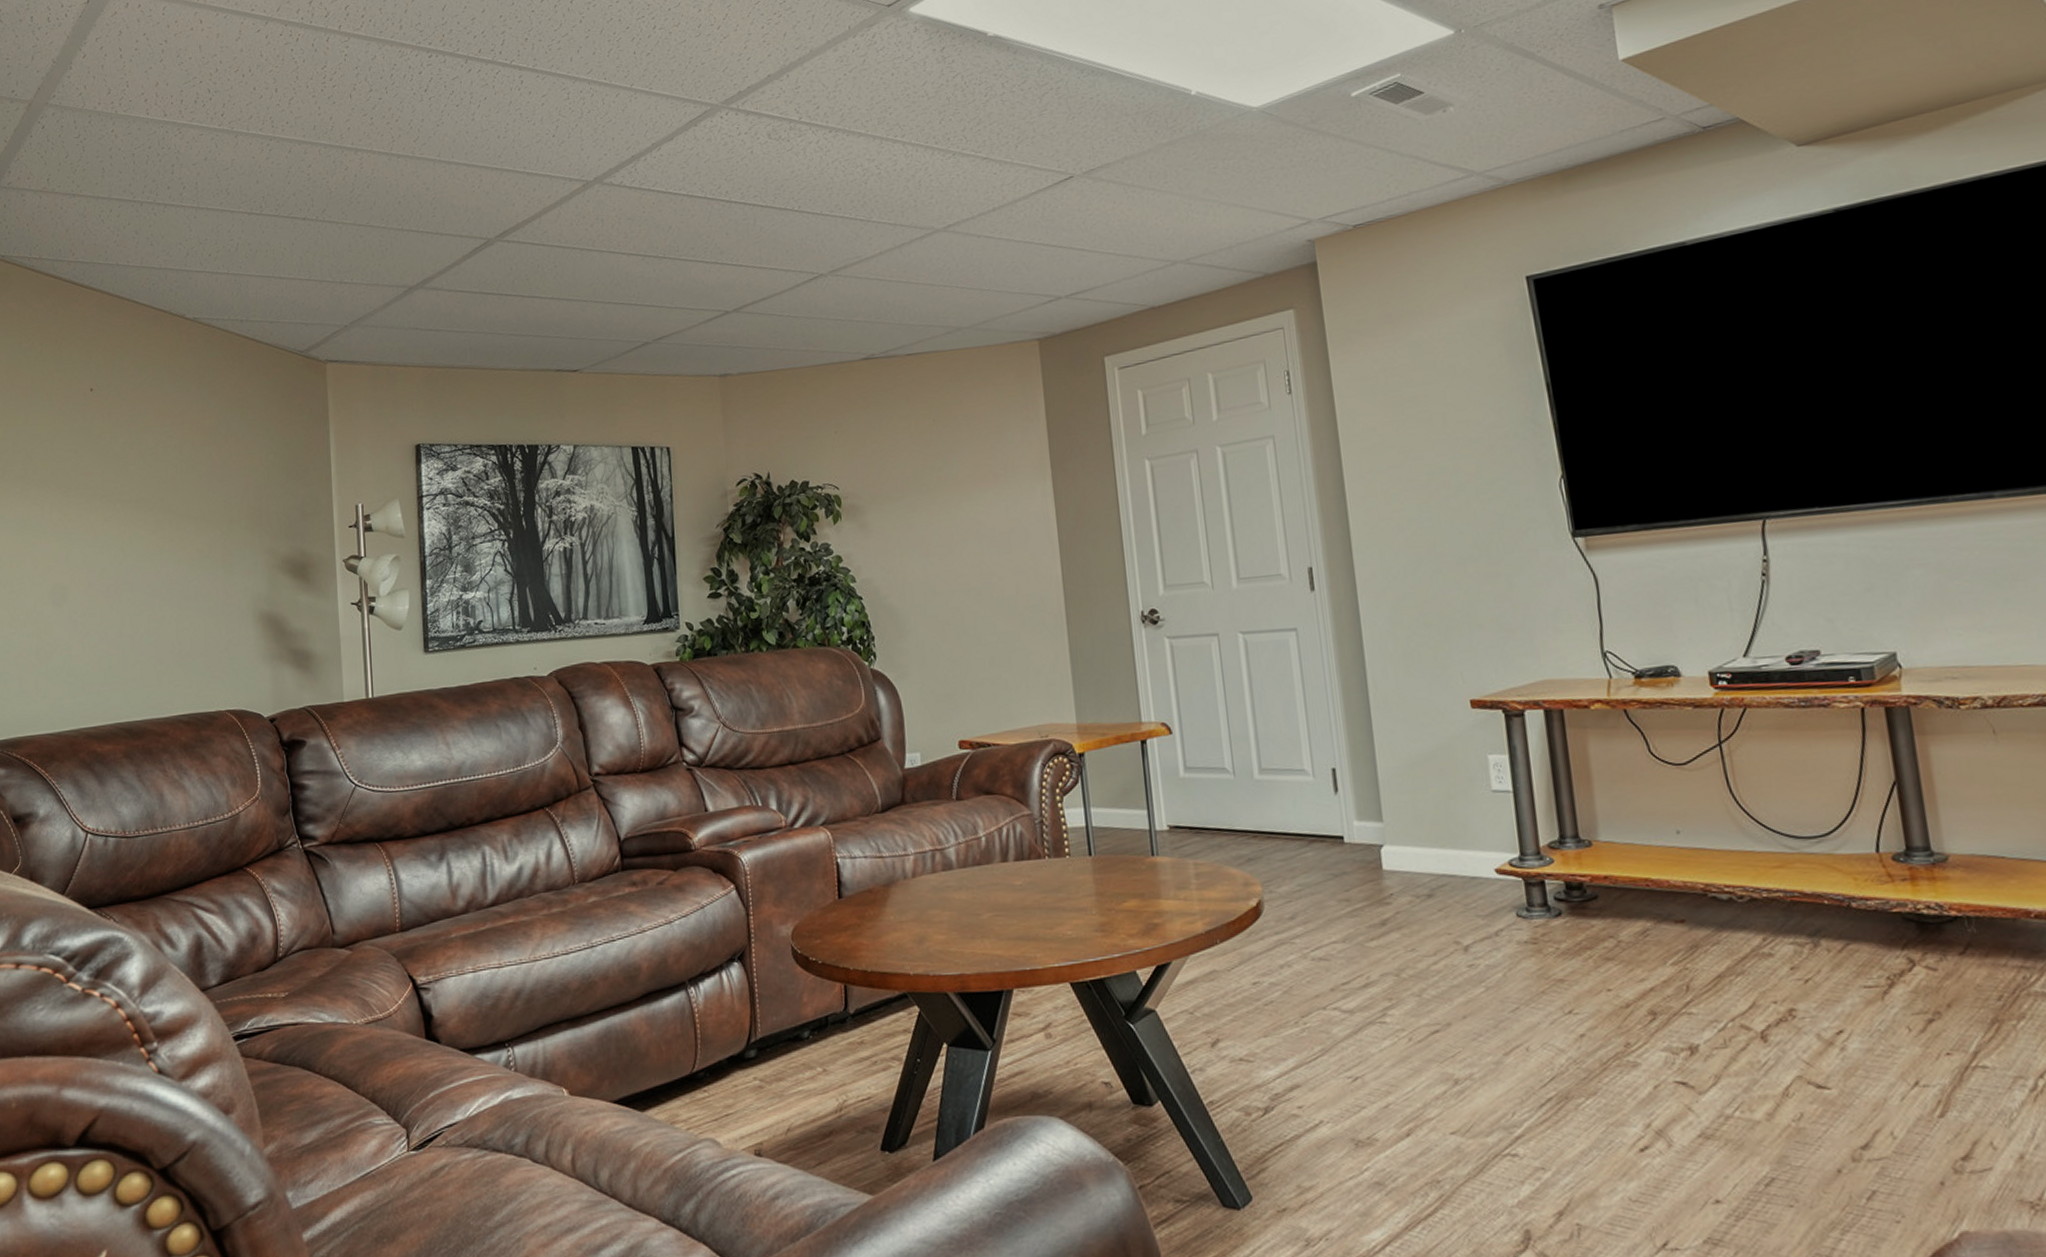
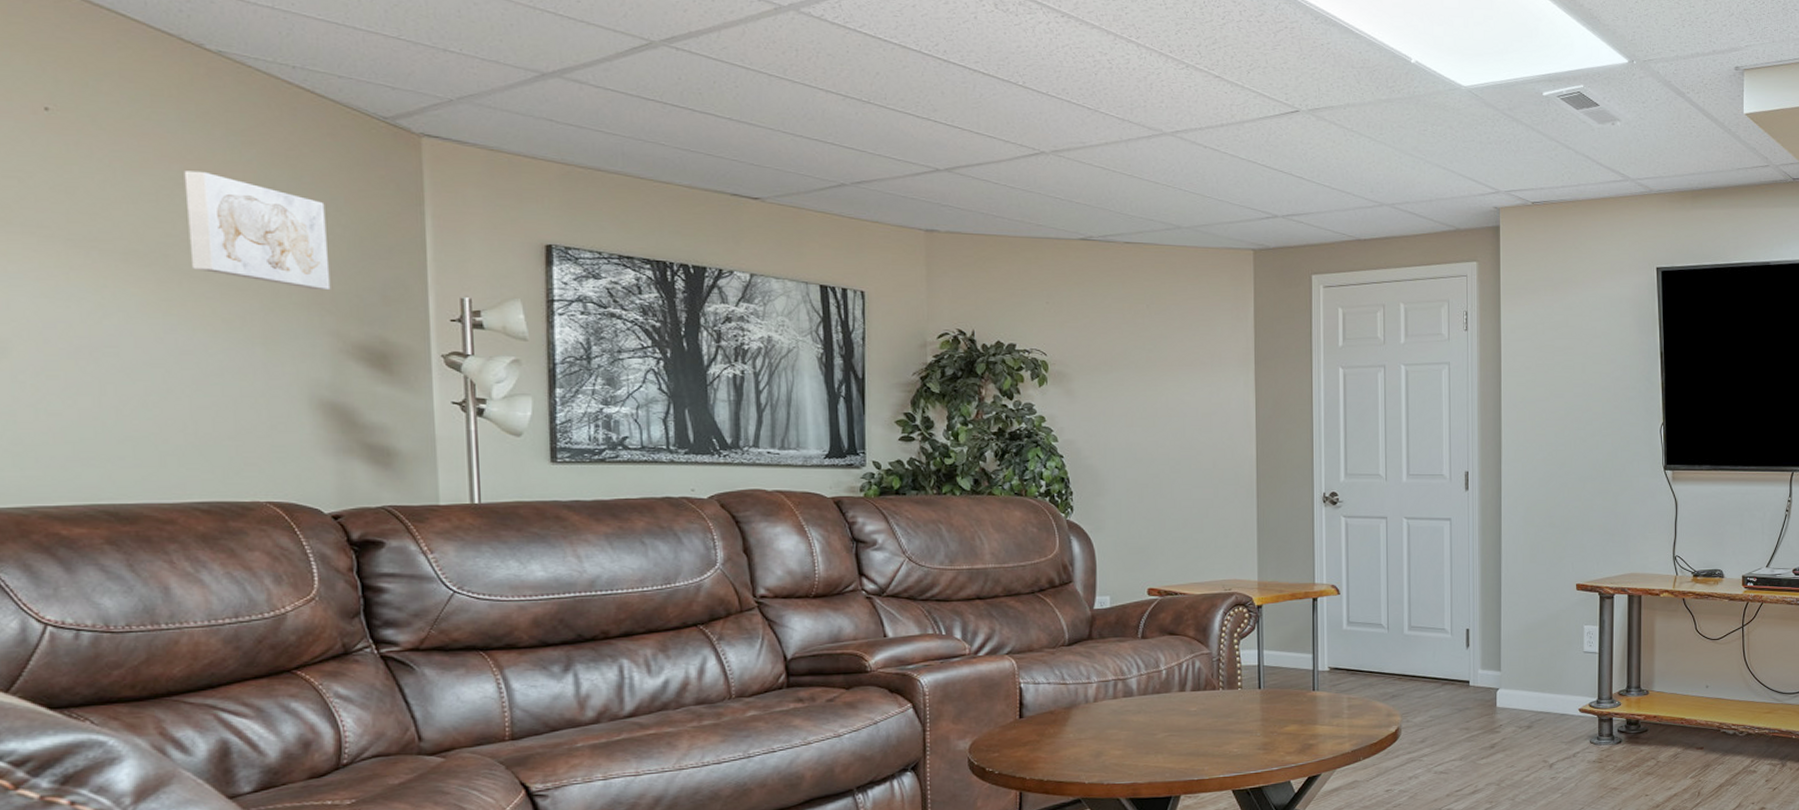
wall art: none [173,422,267,514] -> present [184,170,331,289]

